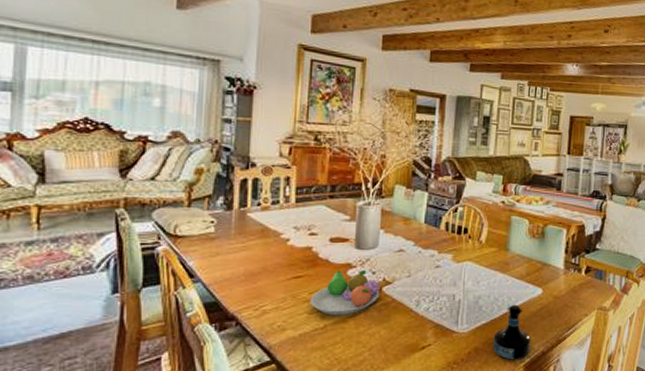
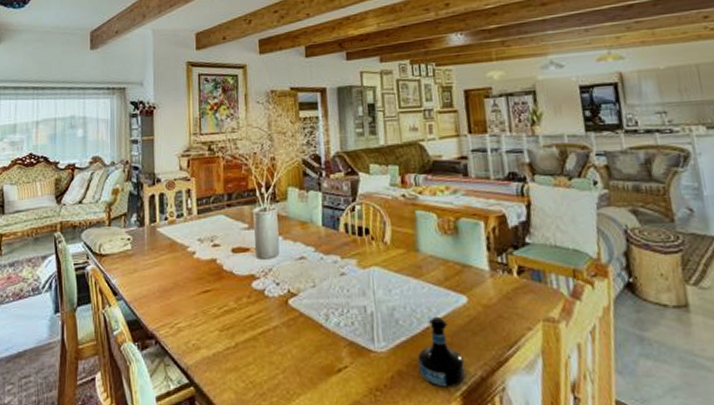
fruit bowl: present [310,270,381,315] -> none [219,281,287,333]

